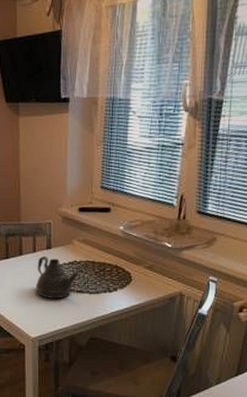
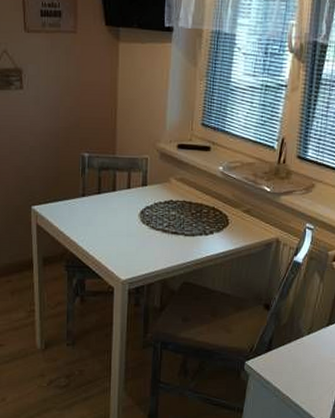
teapot: present [35,256,83,299] -> none [128,193,179,240]

